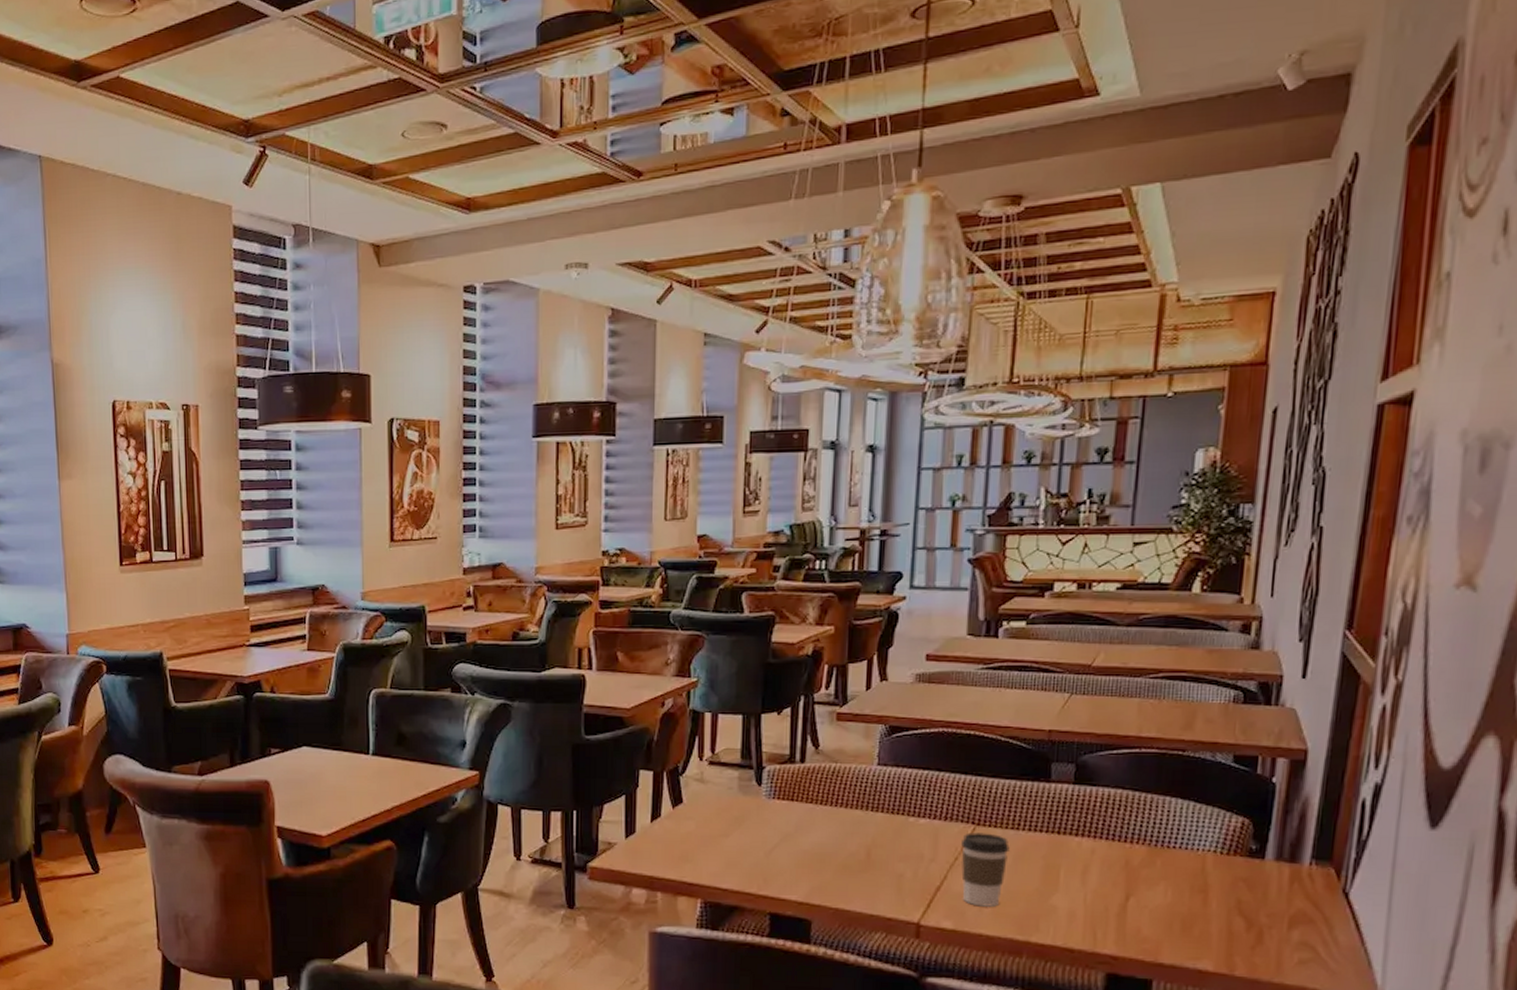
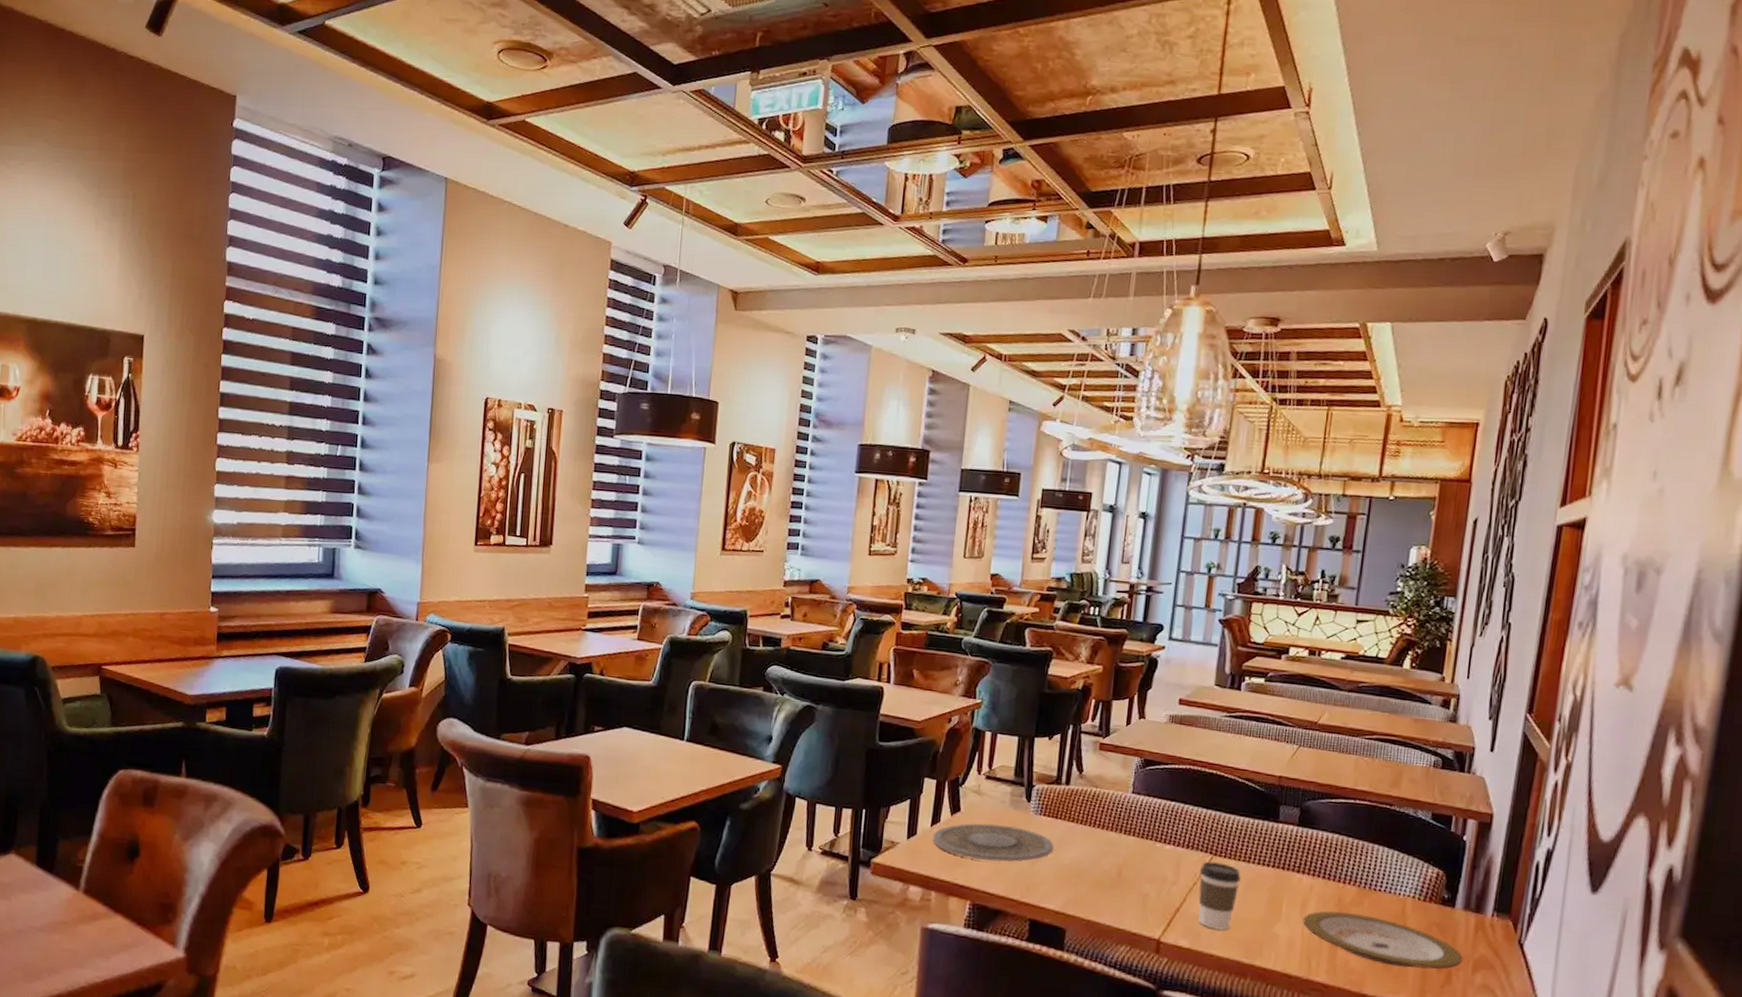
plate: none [655,814,791,854] -> present [933,823,1054,862]
plate: none [1084,875,1277,930] -> present [1302,911,1463,969]

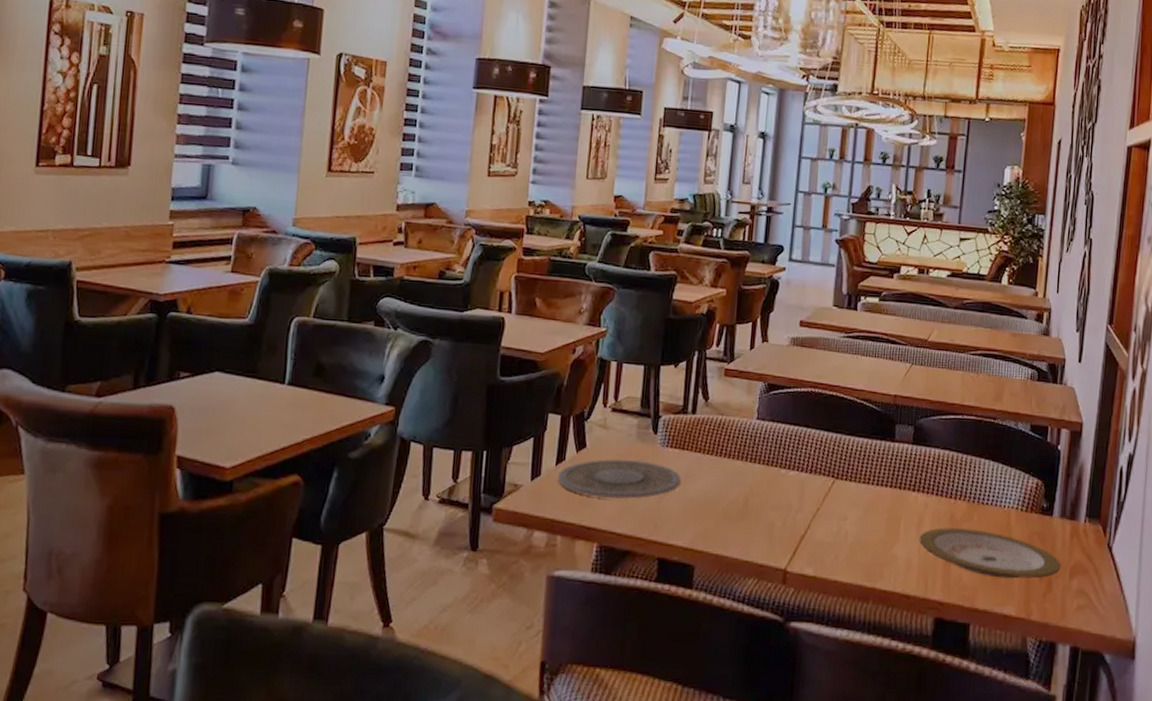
coffee cup: present [1198,861,1241,931] -> none [822,485,861,555]

